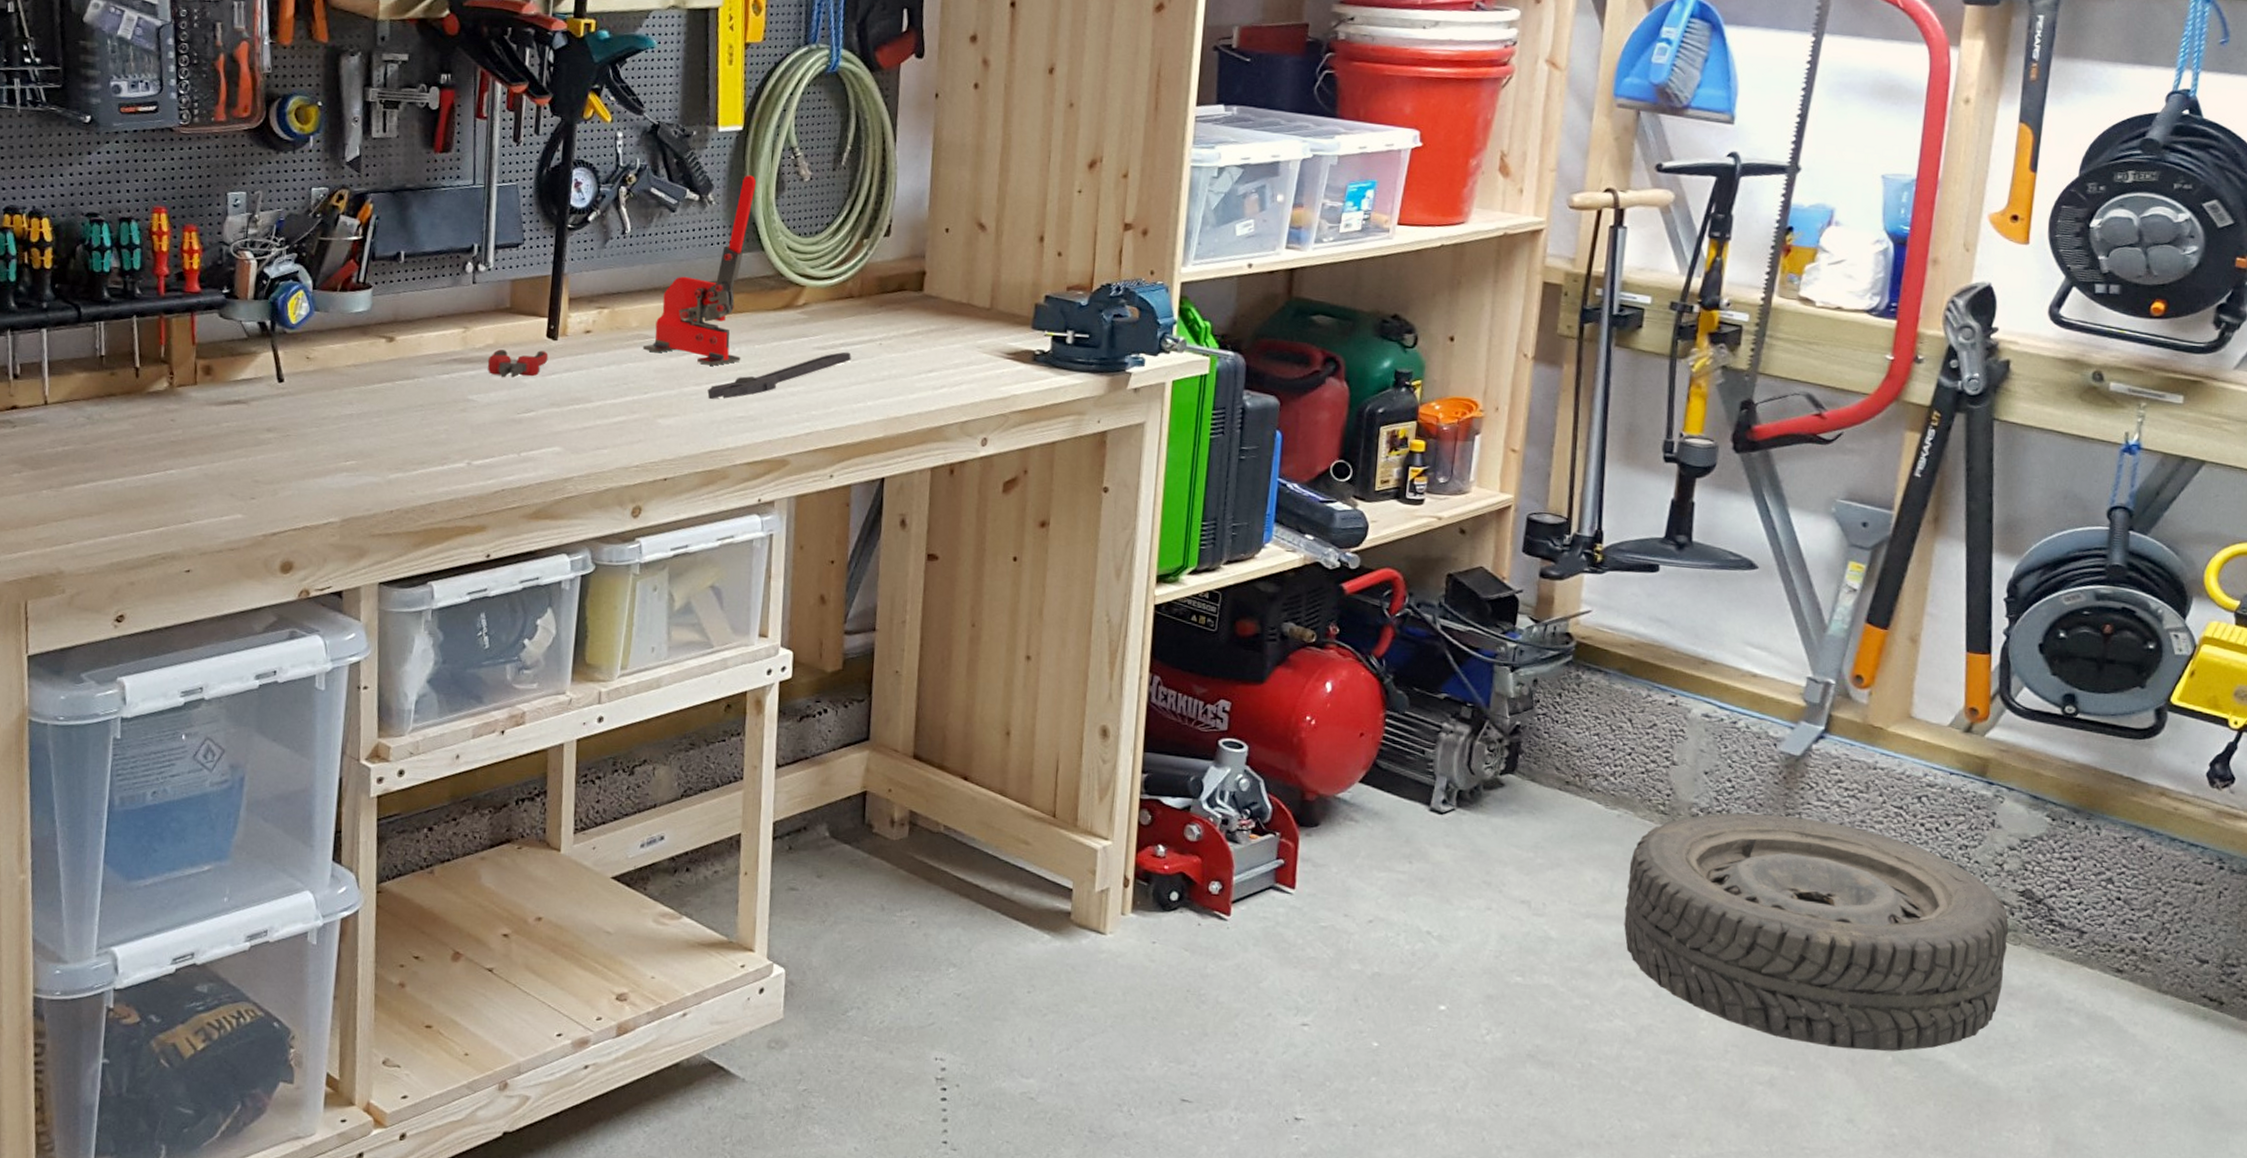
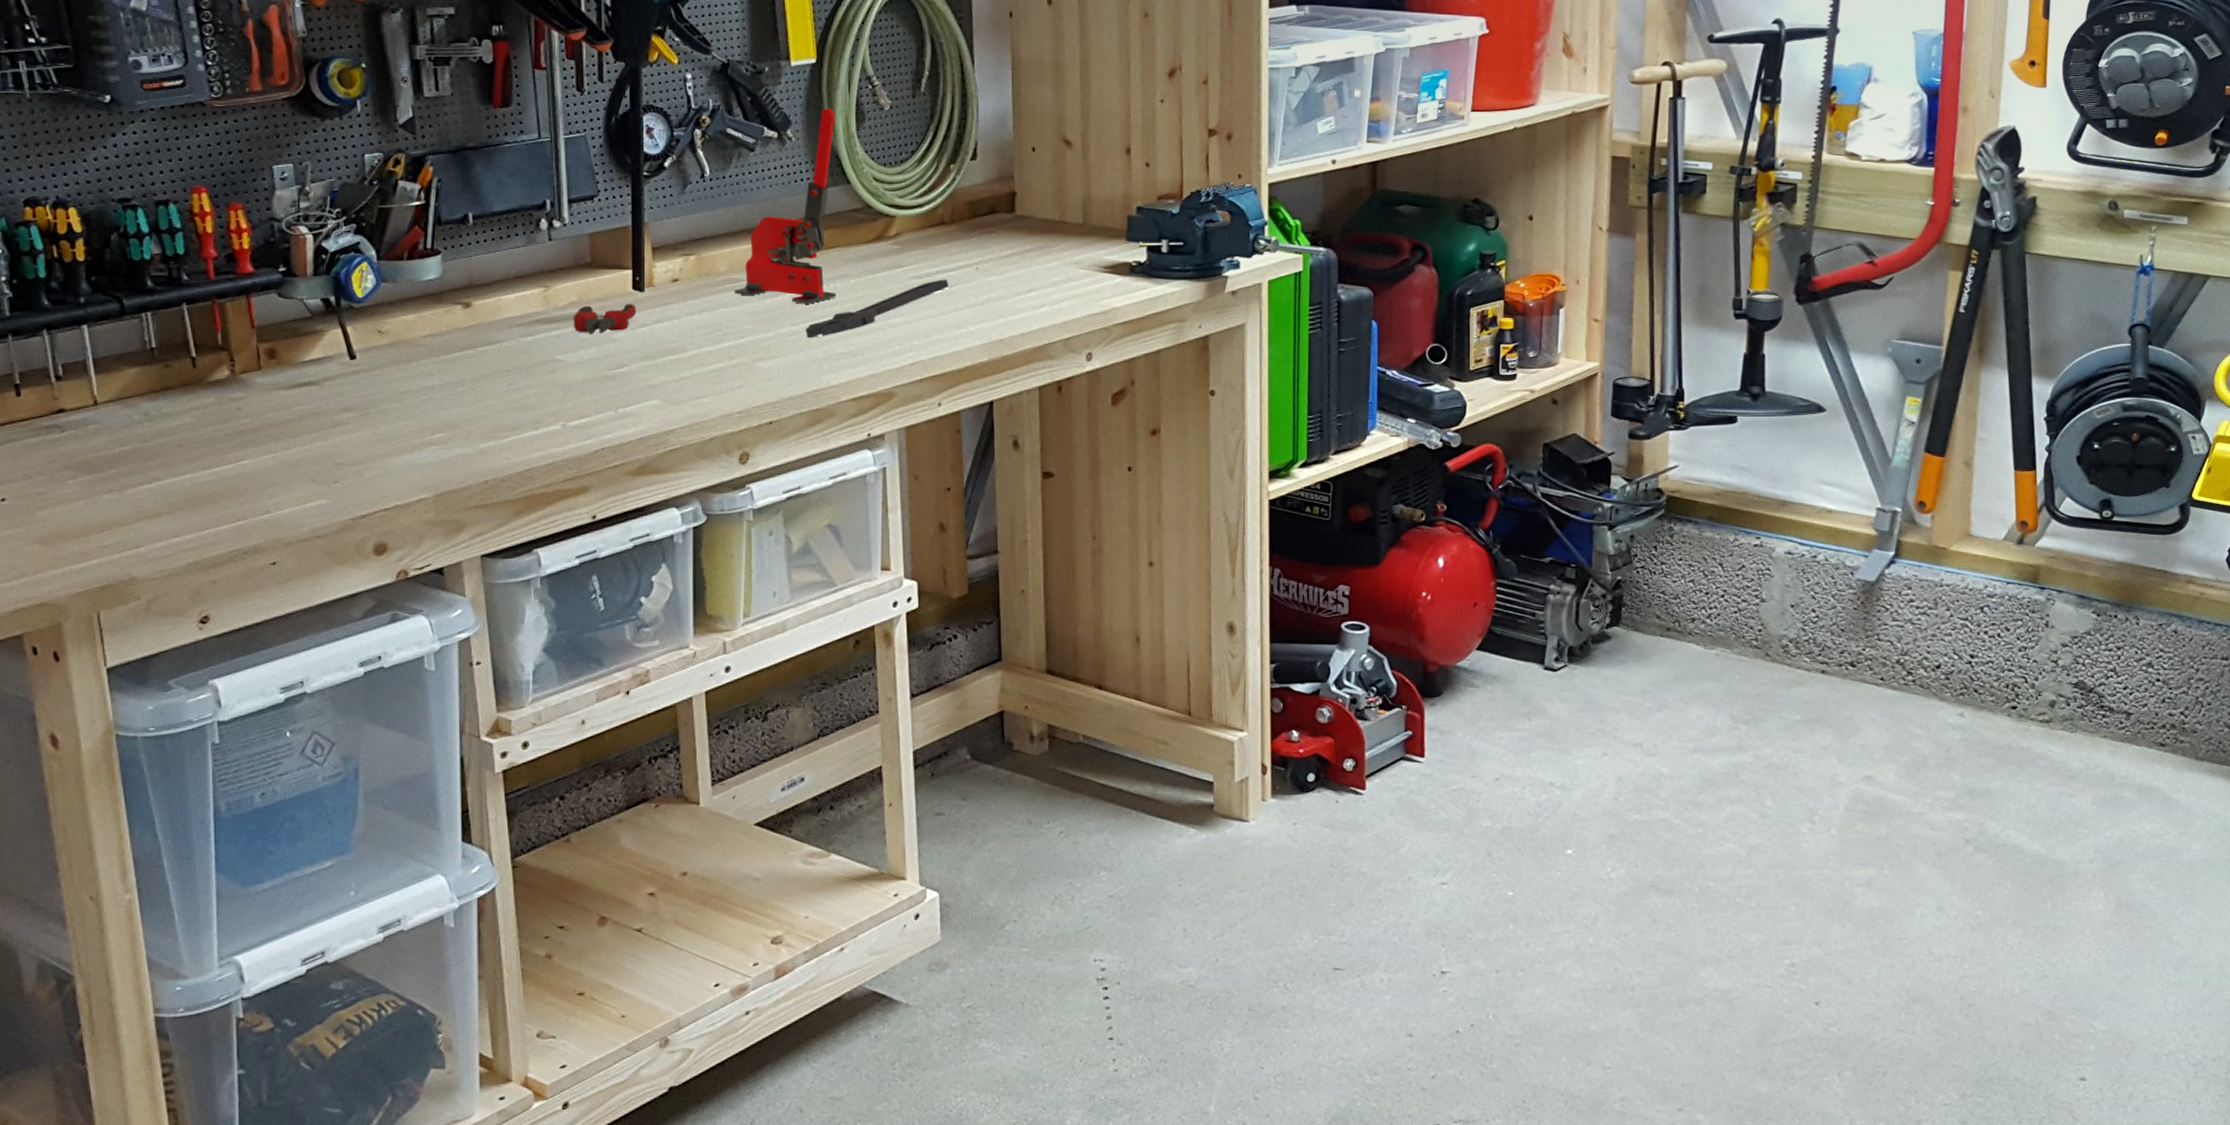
car tire: present [1624,812,2008,1052] -> none [1728,638,2065,845]

